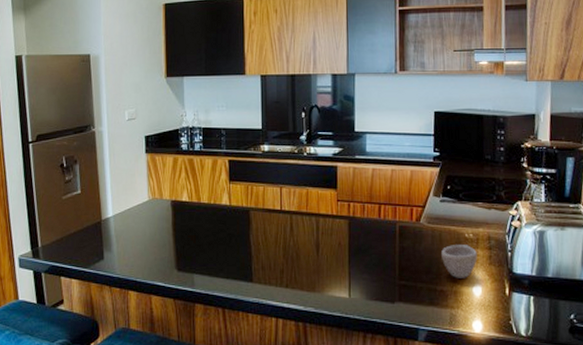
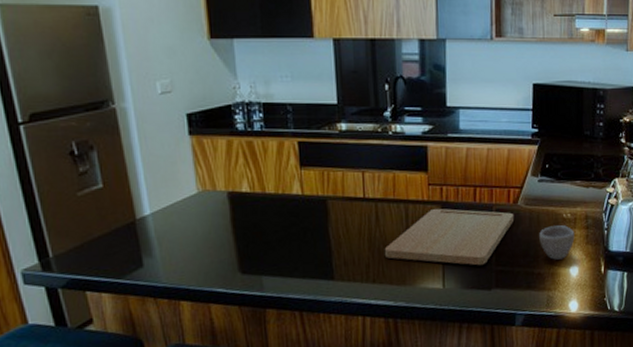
cutting board: none [297,222,417,279] -> present [384,208,515,266]

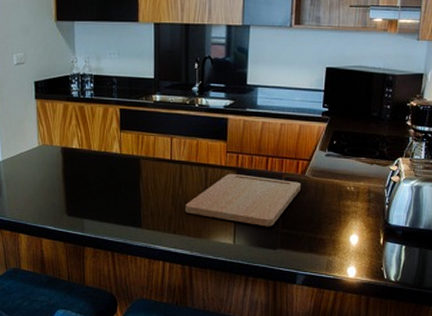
cup: present [539,225,575,260] -> none [323,197,357,228]

